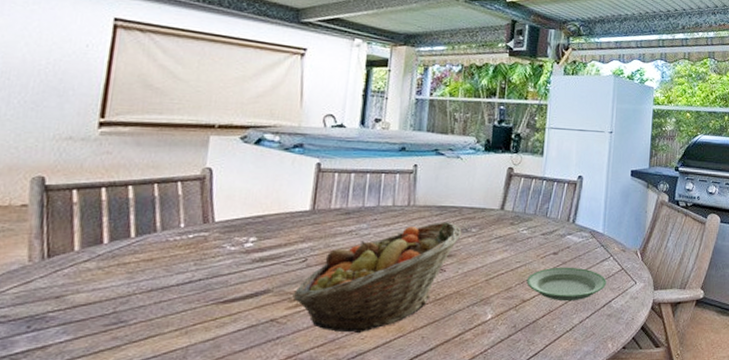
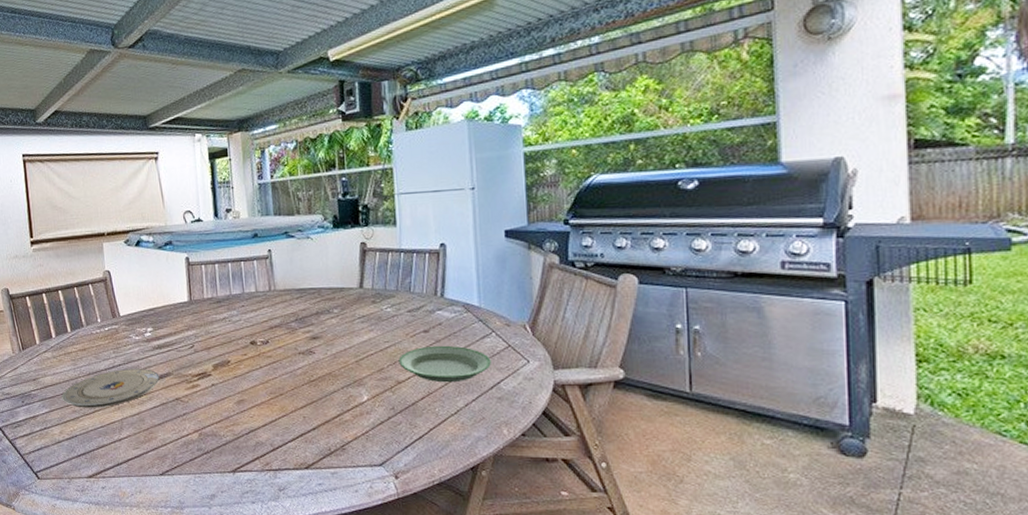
plate: none [98,285,254,334] -> present [61,369,160,408]
fruit basket: present [292,222,462,334] -> none [188,304,324,413]

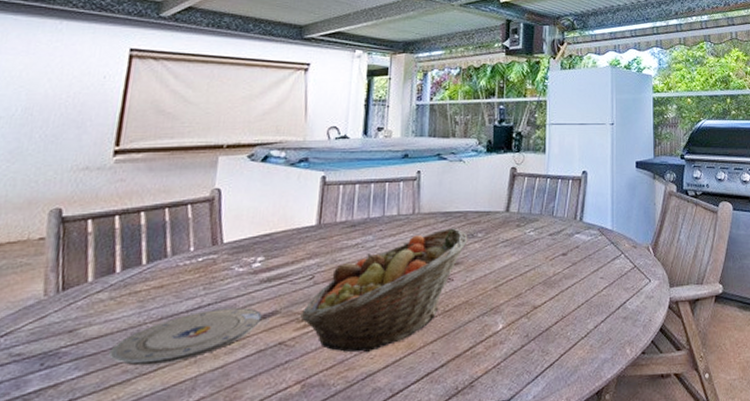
fruit basket: none [188,304,324,413] -> present [300,228,468,353]
plate: present [398,345,491,383] -> none [537,267,619,306]

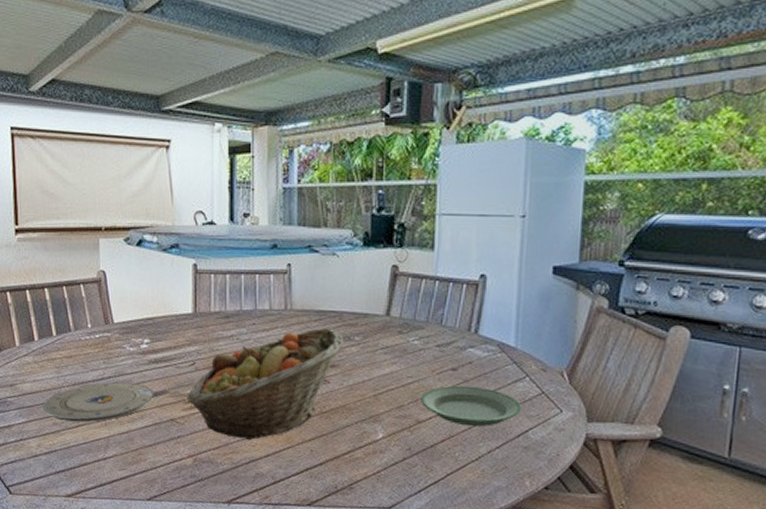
plate: none [537,267,619,306] -> present [421,385,521,427]

